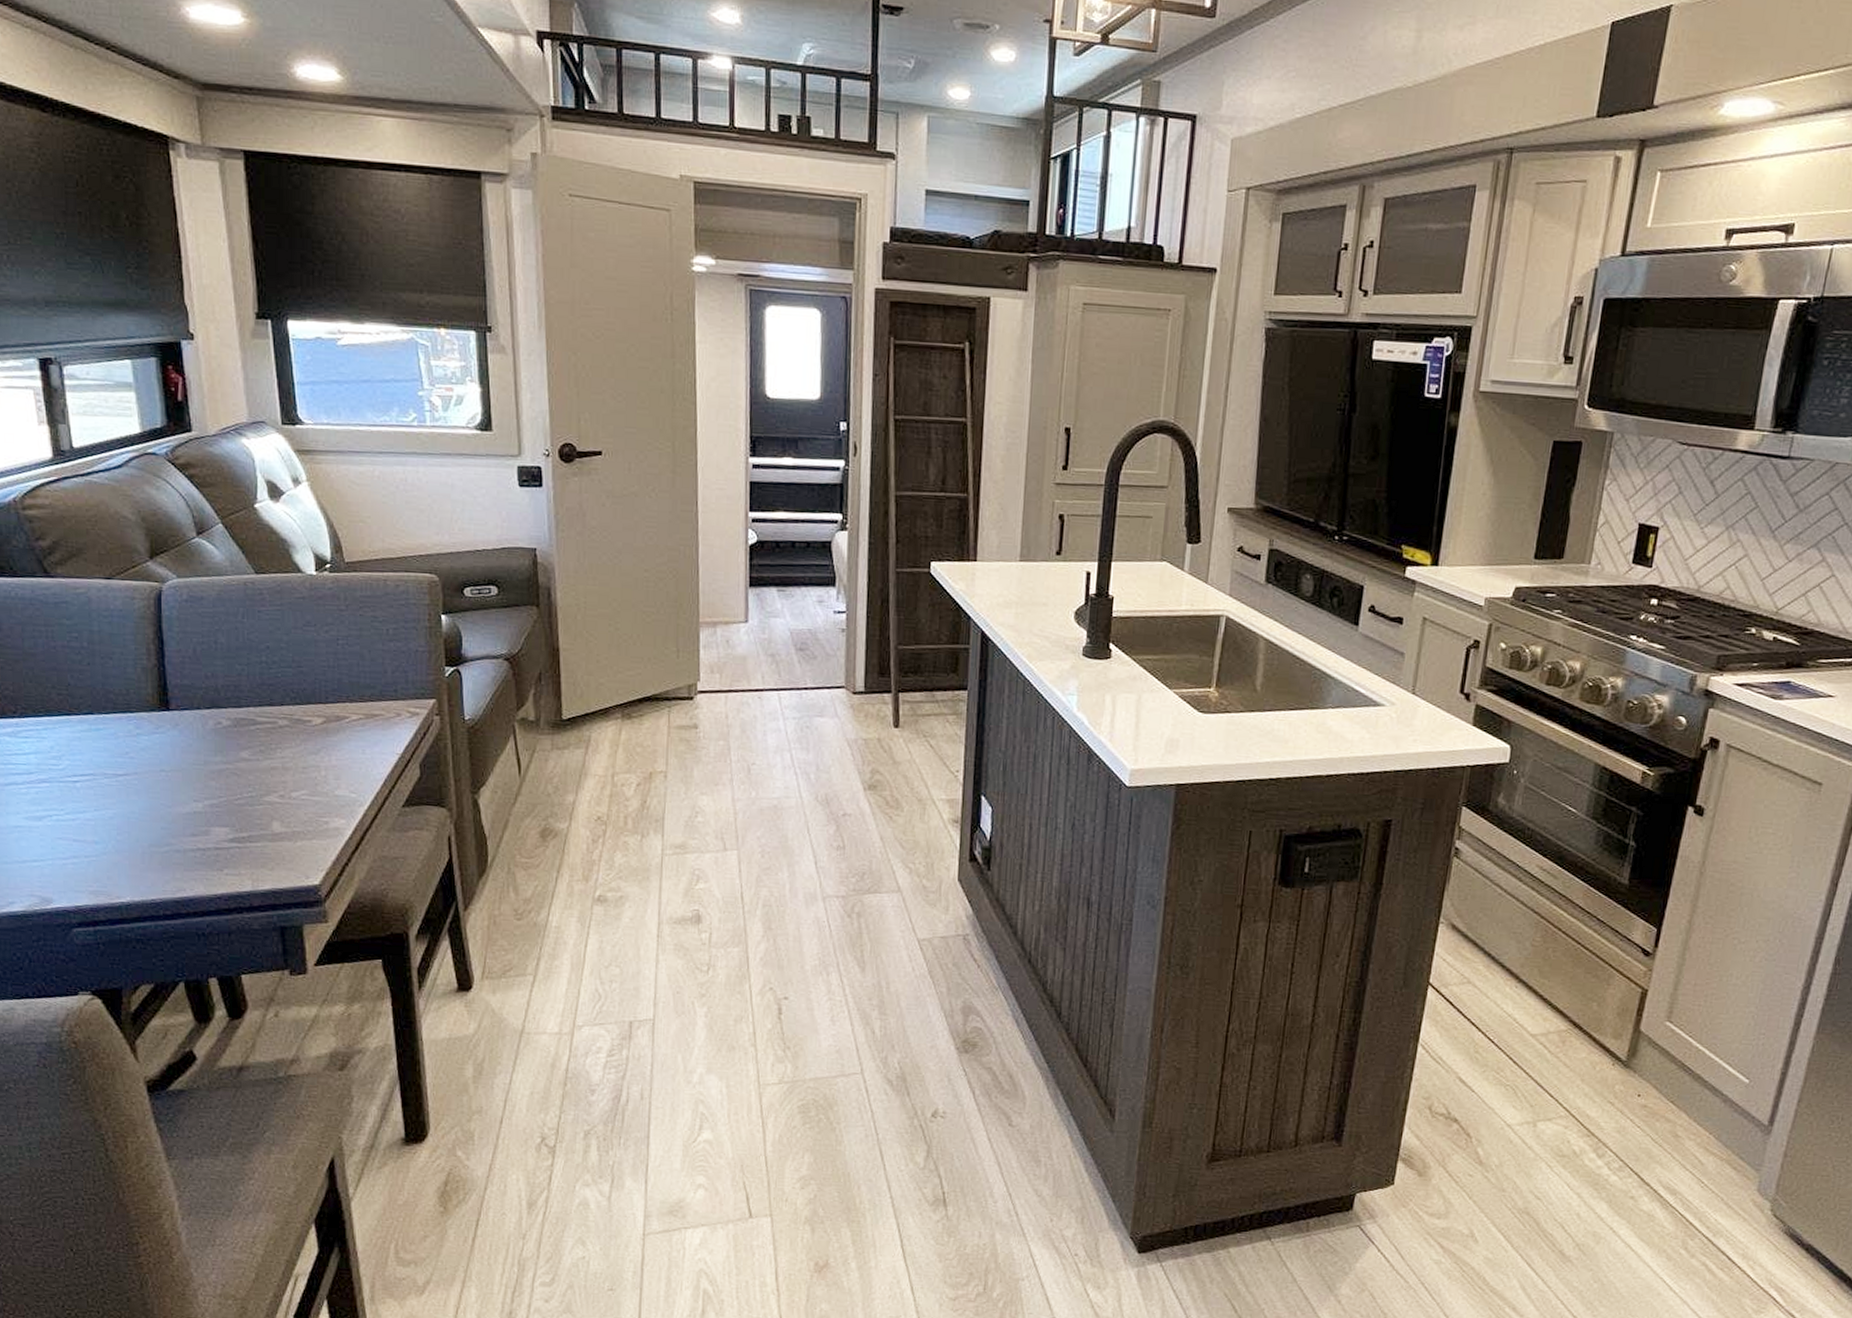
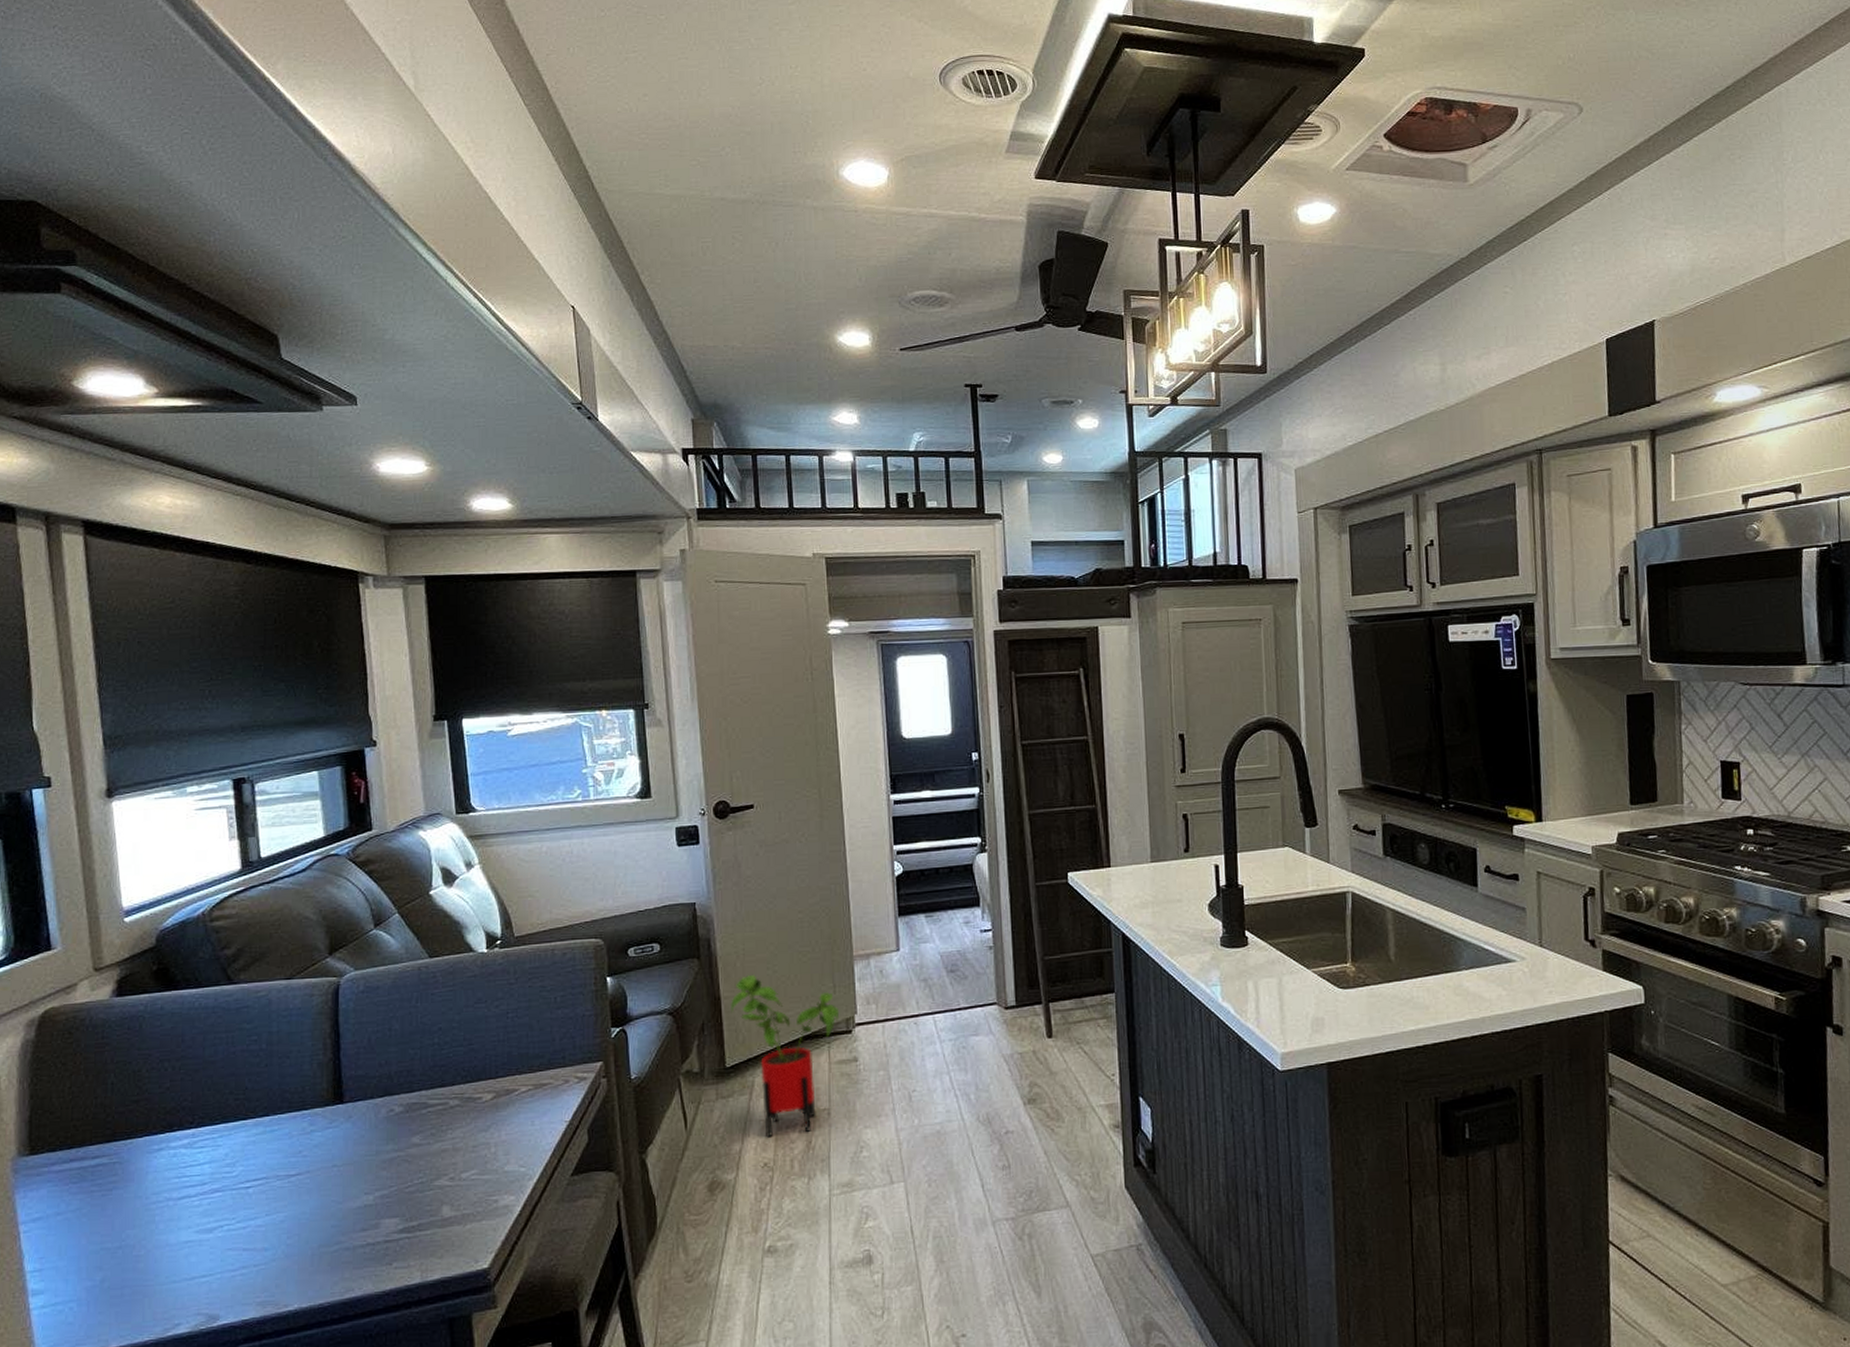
house plant: none [568,628,682,793] -> present [729,974,840,1138]

